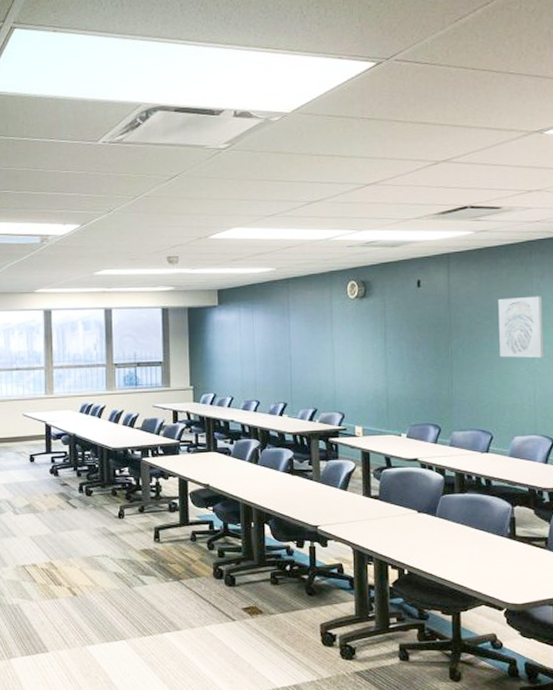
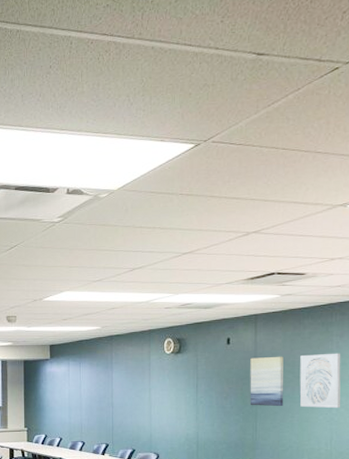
wall art: none [443,300,482,357] -> present [250,356,284,407]

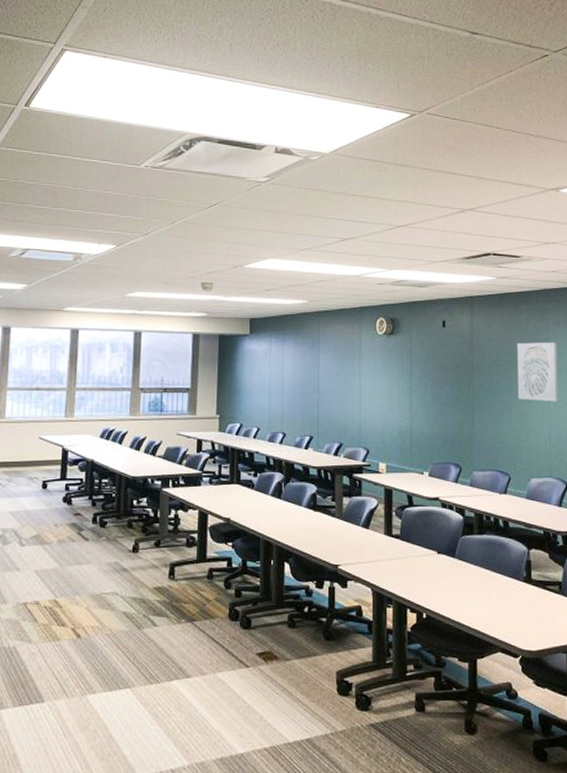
wall art: present [250,356,284,407] -> none [466,342,501,399]

